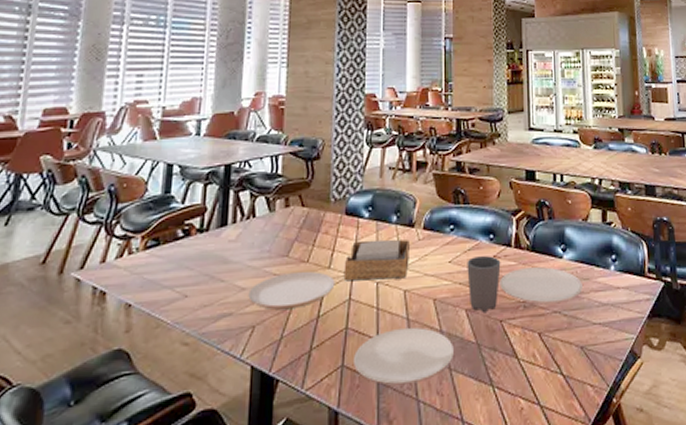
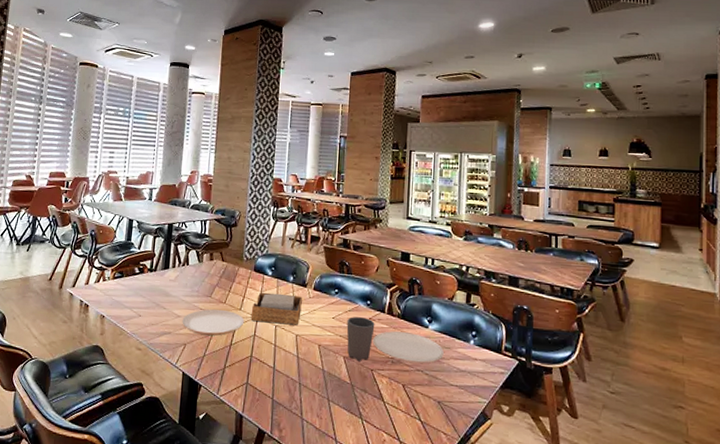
plate: present [352,327,454,386] -> none [254,362,332,406]

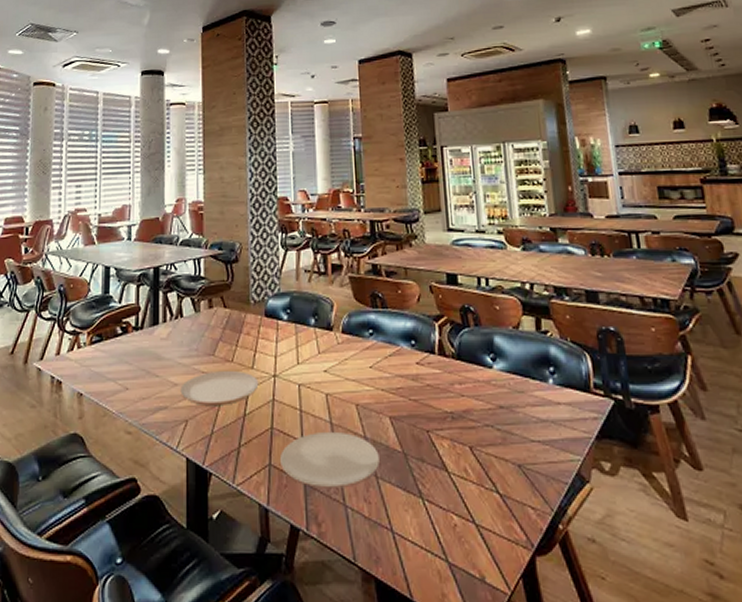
napkin holder: present [250,292,302,326] -> none [266,342,329,382]
plate: none [254,362,332,406] -> present [279,431,379,488]
cup: present [346,316,375,361] -> none [388,363,425,421]
plate: present [373,331,444,363] -> none [424,377,517,415]

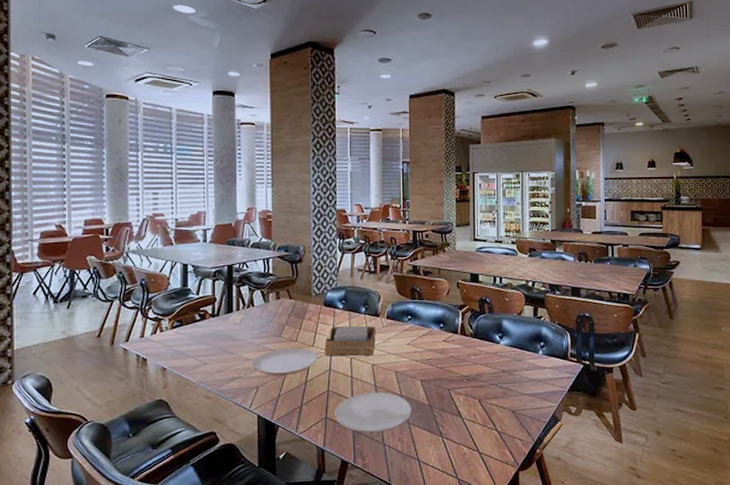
napkin holder: none [266,342,329,382] -> present [324,325,376,356]

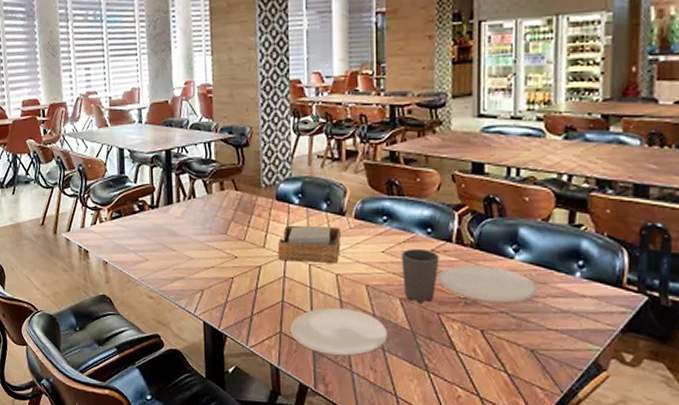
plate: present [252,348,318,375] -> none [196,248,270,279]
cup: none [422,340,449,383] -> present [401,249,439,303]
plate: none [448,350,515,378] -> present [438,265,537,303]

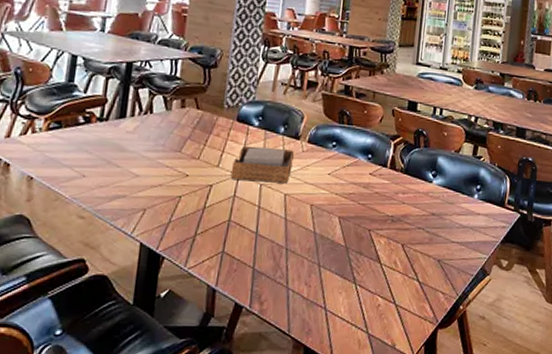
plate: present [289,307,387,357] -> none [232,225,324,274]
cup: present [401,249,439,303] -> none [343,172,376,221]
plate: present [438,265,537,303] -> none [372,187,447,220]

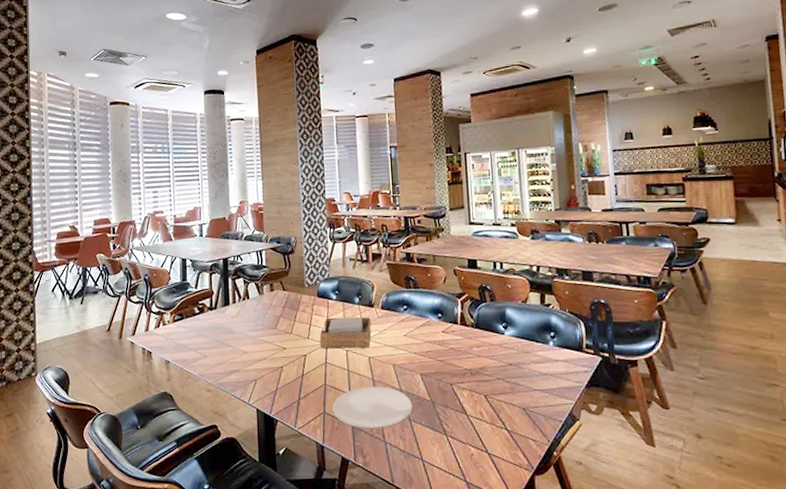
plate: none [232,225,324,274] -> present [331,386,412,429]

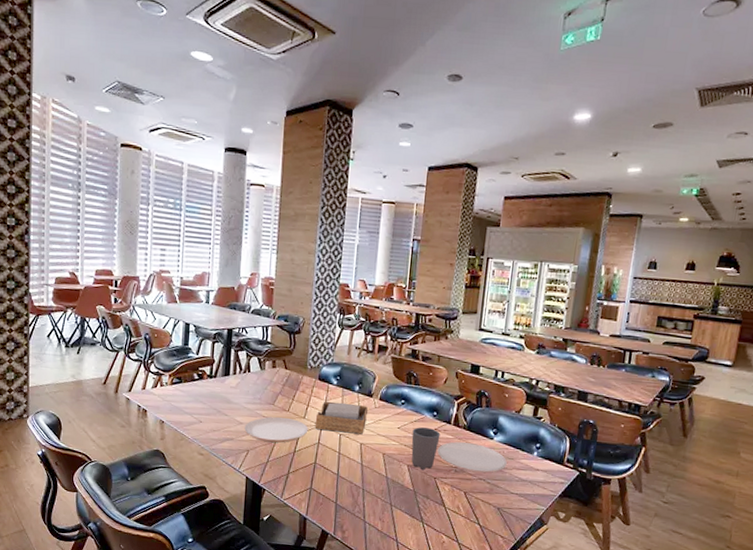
plate: none [249,340,314,368] -> present [244,416,308,443]
plate: present [331,386,412,429] -> none [318,469,395,510]
cup: none [419,331,449,376] -> present [411,427,441,470]
plate: none [448,341,523,371] -> present [437,441,507,473]

